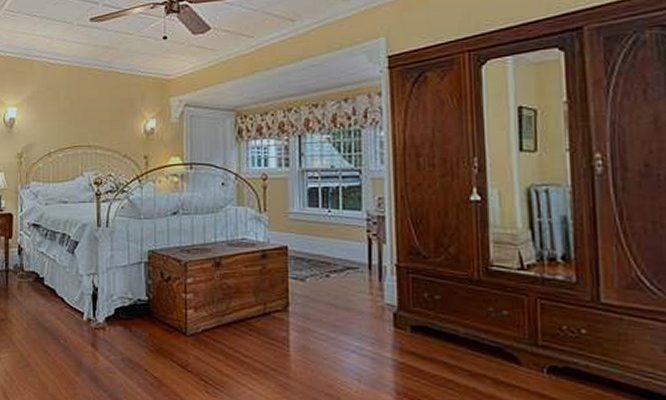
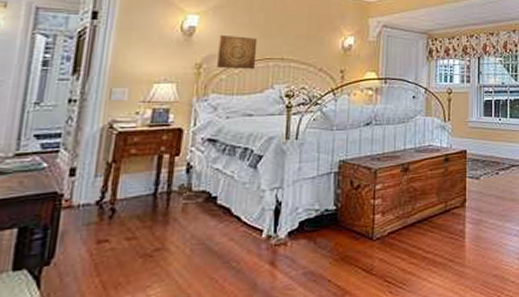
wall art: none [34,125,66,157] -> present [217,35,258,69]

